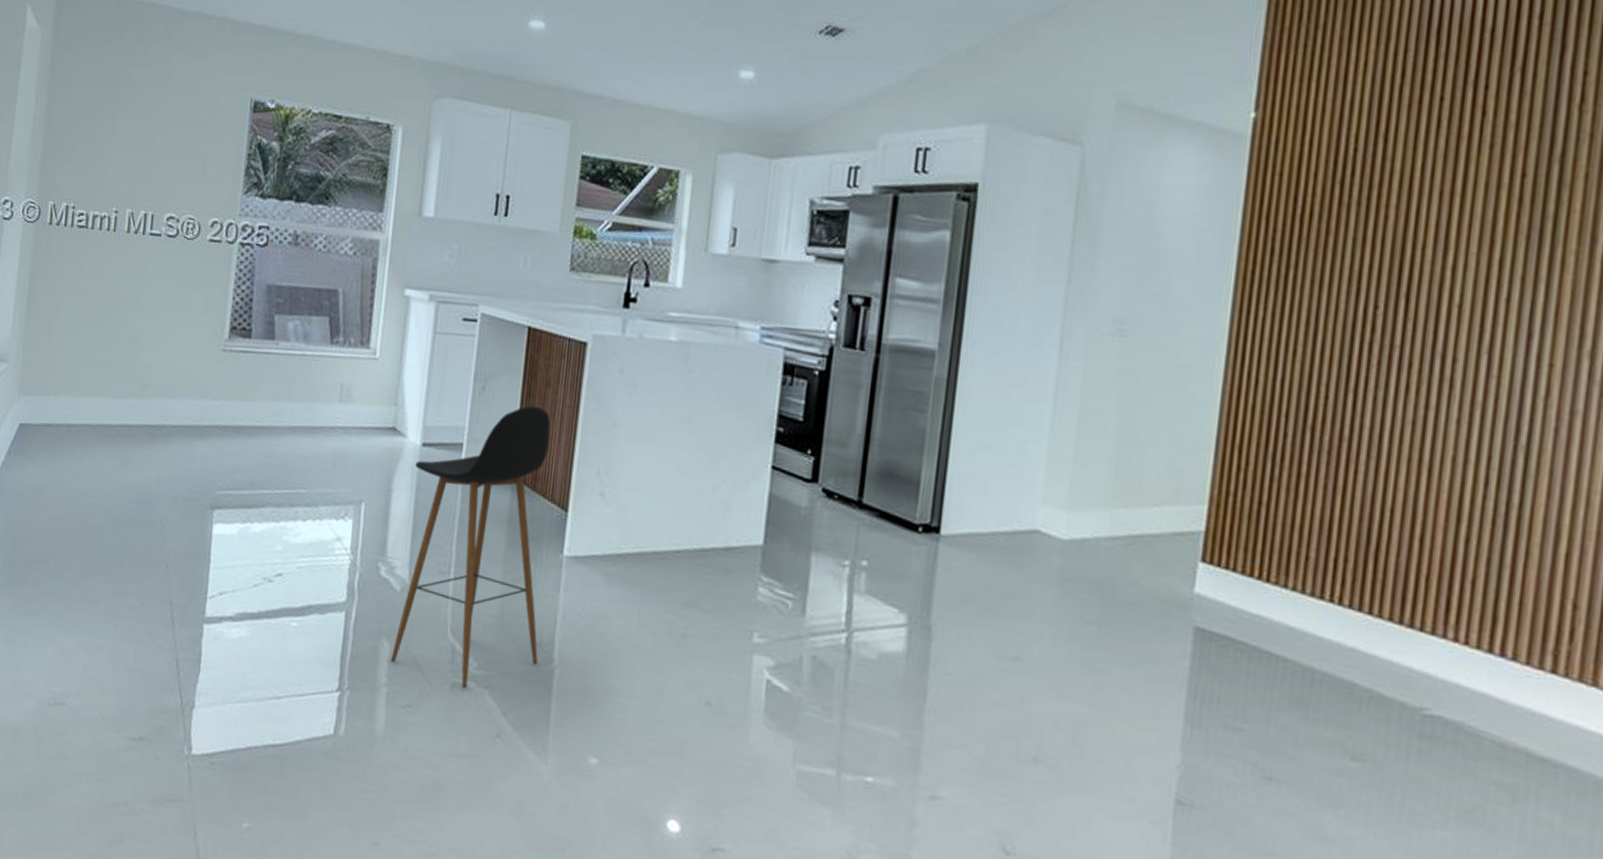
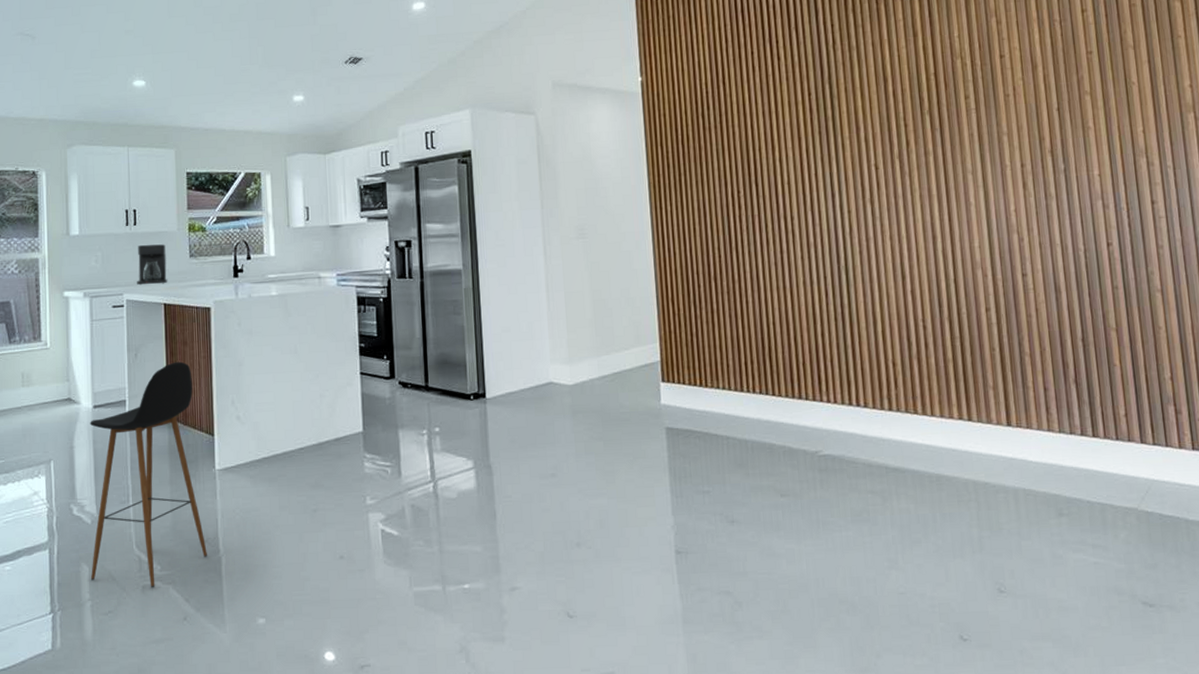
coffee maker: none [497,243,541,301] -> present [137,244,168,286]

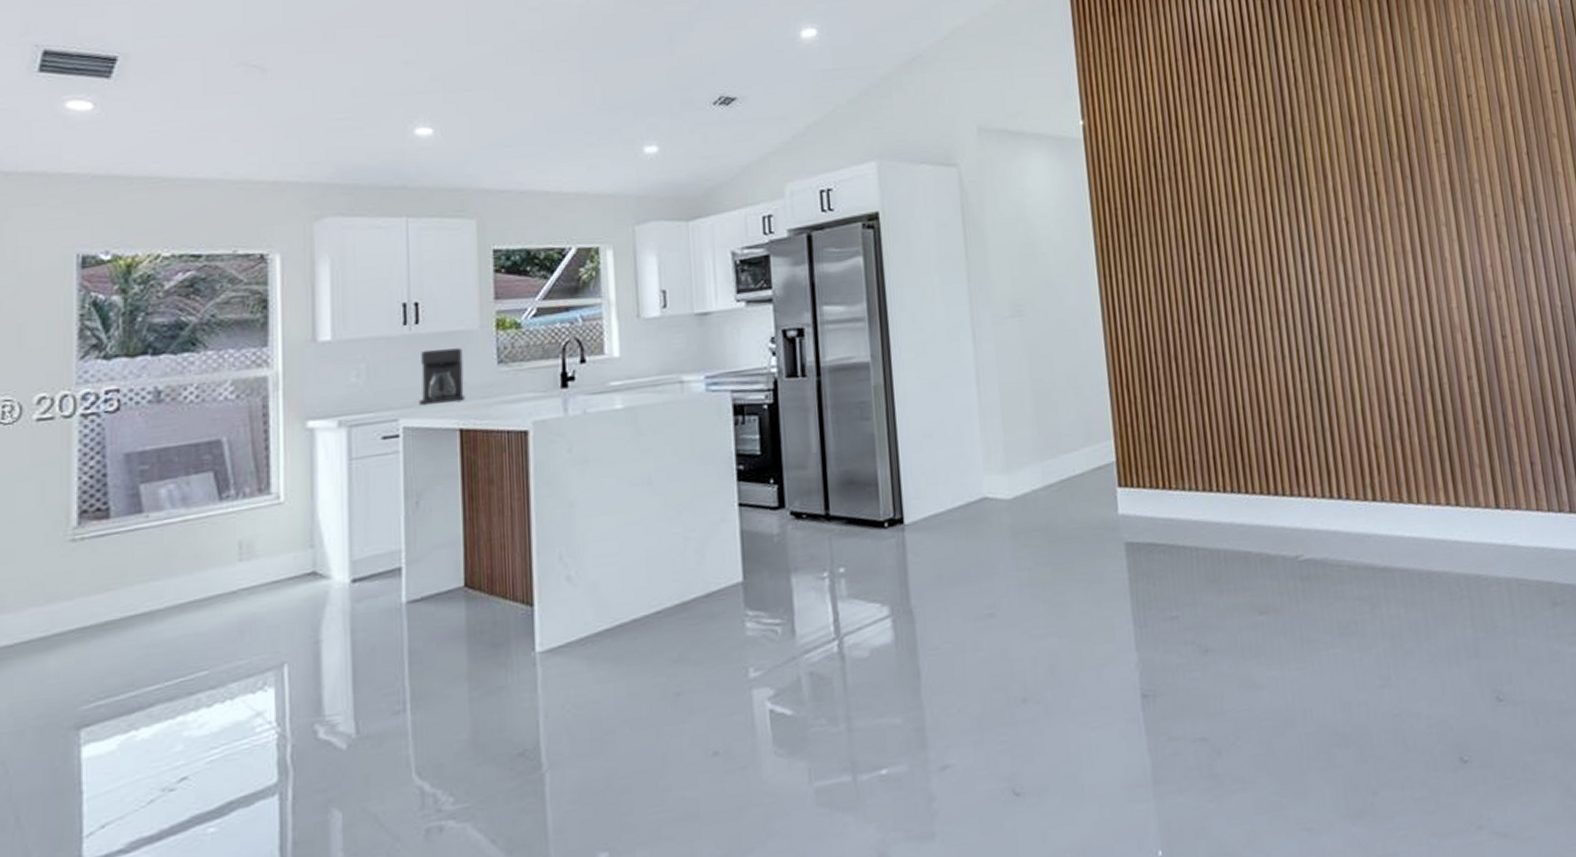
bar stool: present [90,361,207,588] -> none [346,507,524,831]

